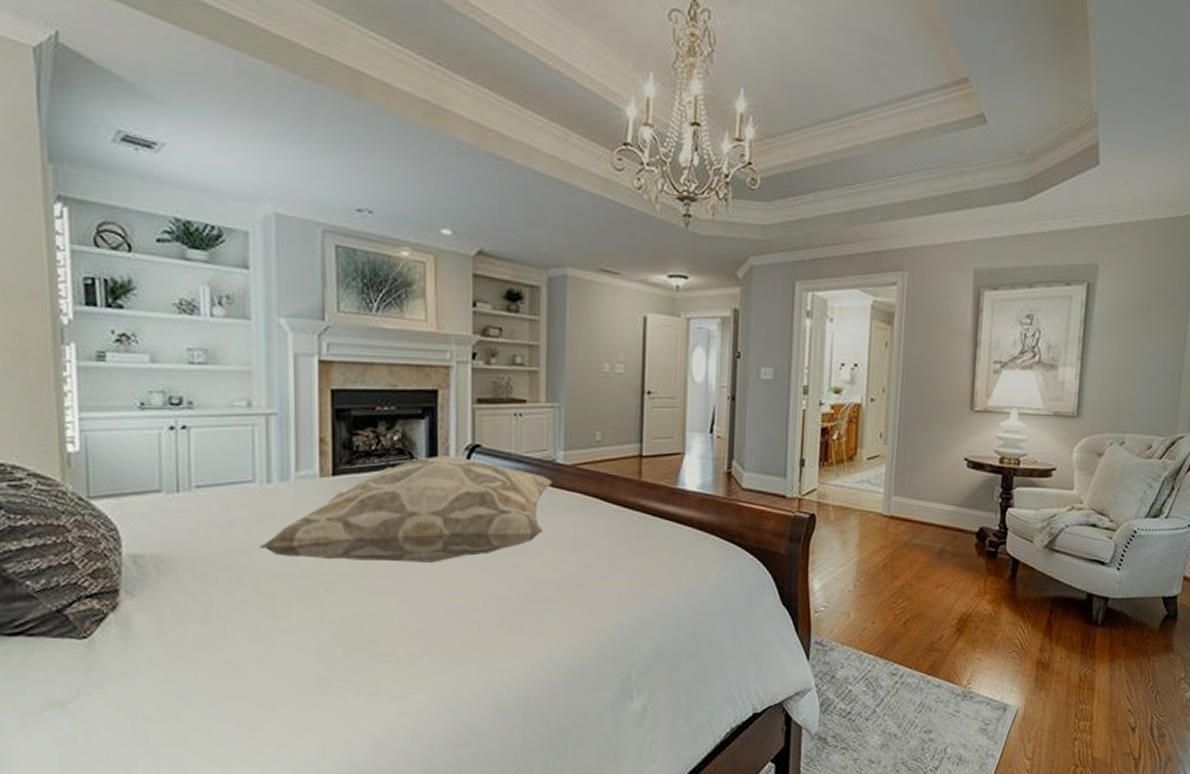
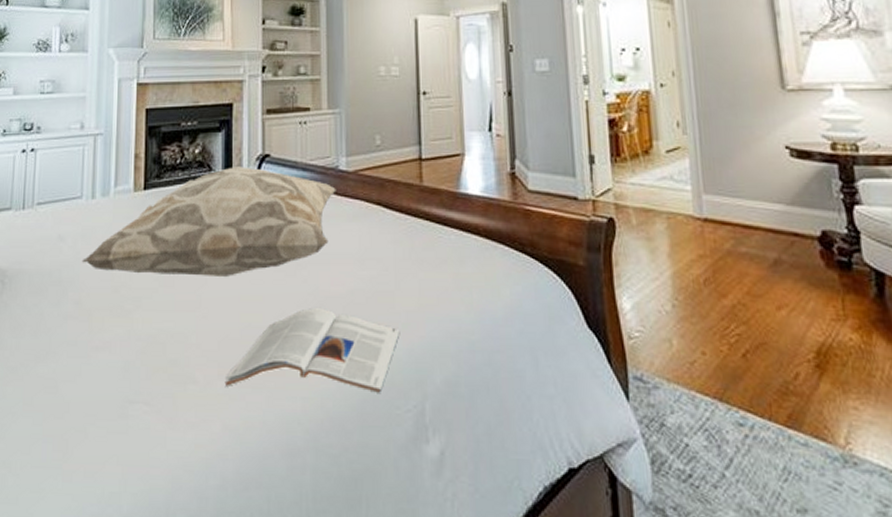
magazine: none [431,591,612,662] -> present [224,308,400,393]

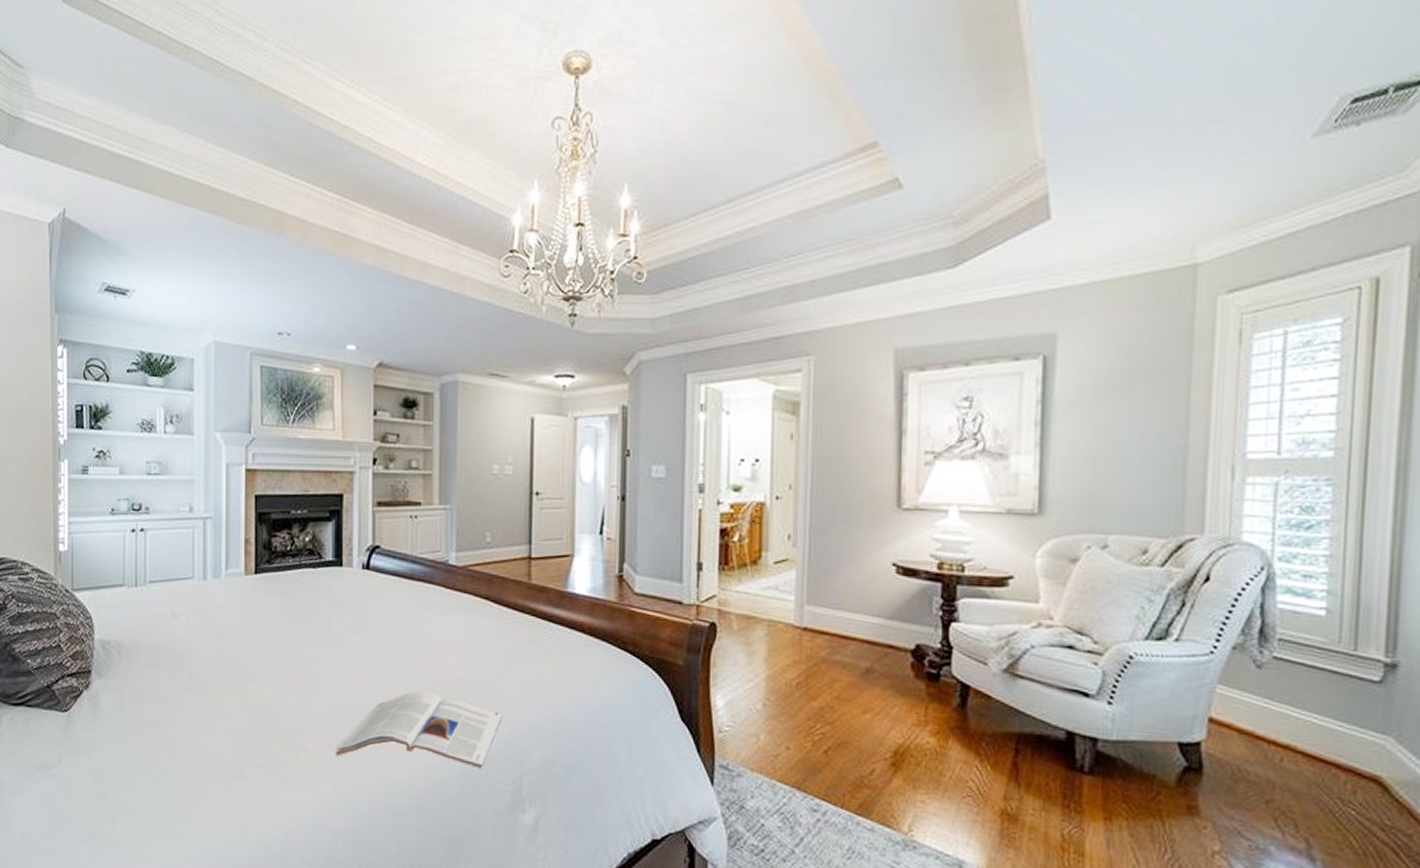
decorative pillow: present [81,166,336,276] -> none [195,556,445,659]

